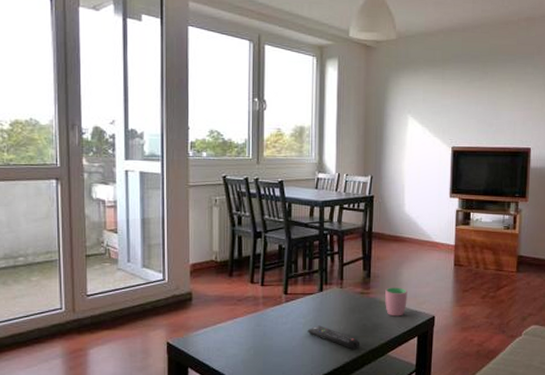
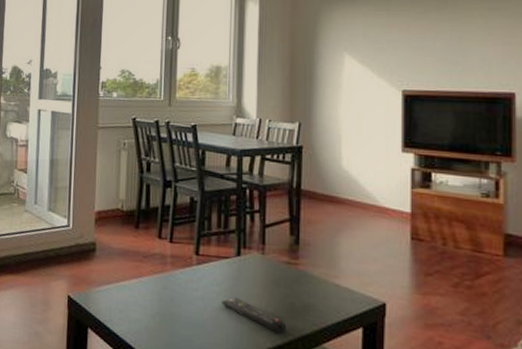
cup: present [385,287,408,317] -> none [318,259,348,298]

